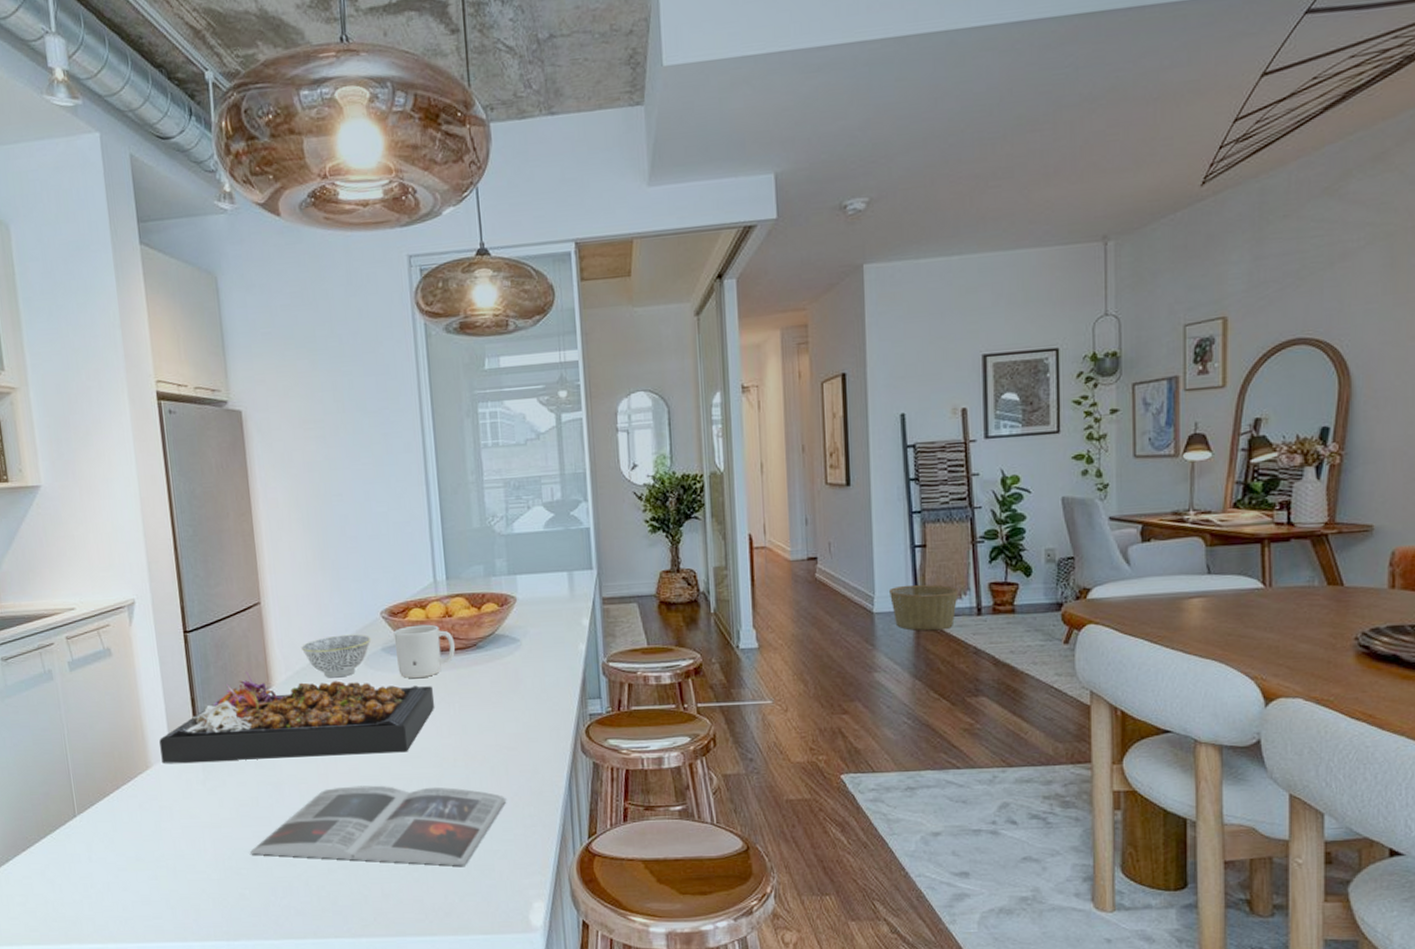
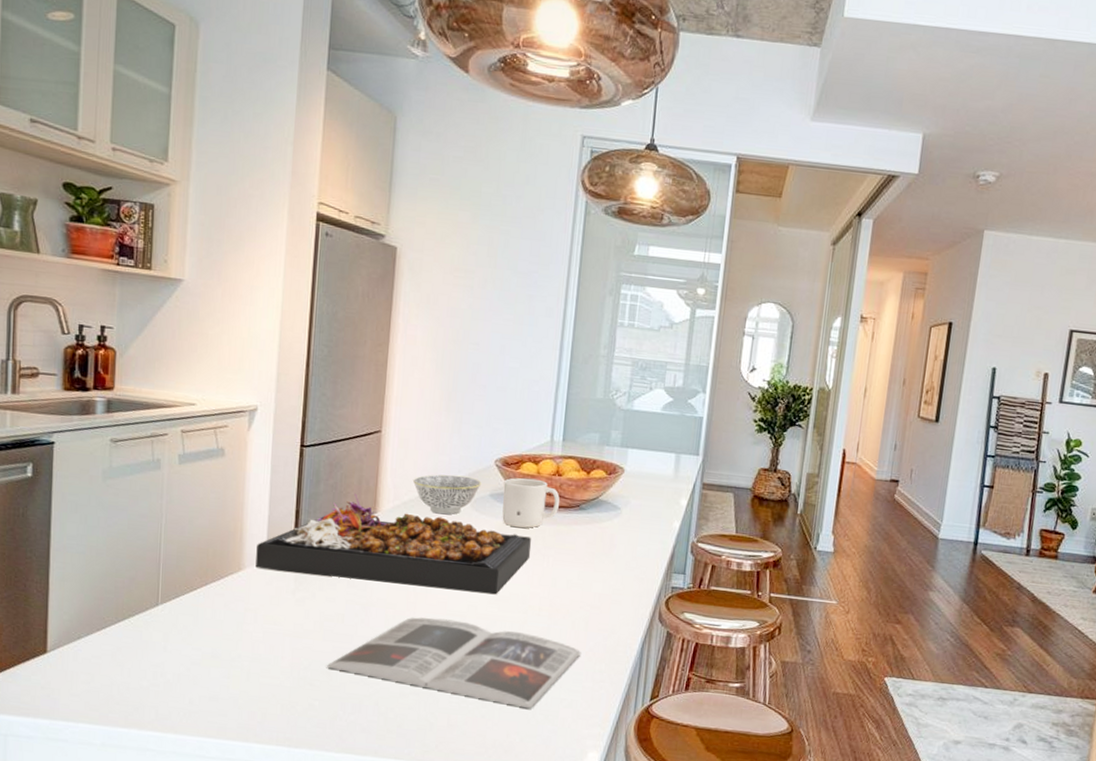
basket: present [890,584,958,632] -> none [955,518,1014,564]

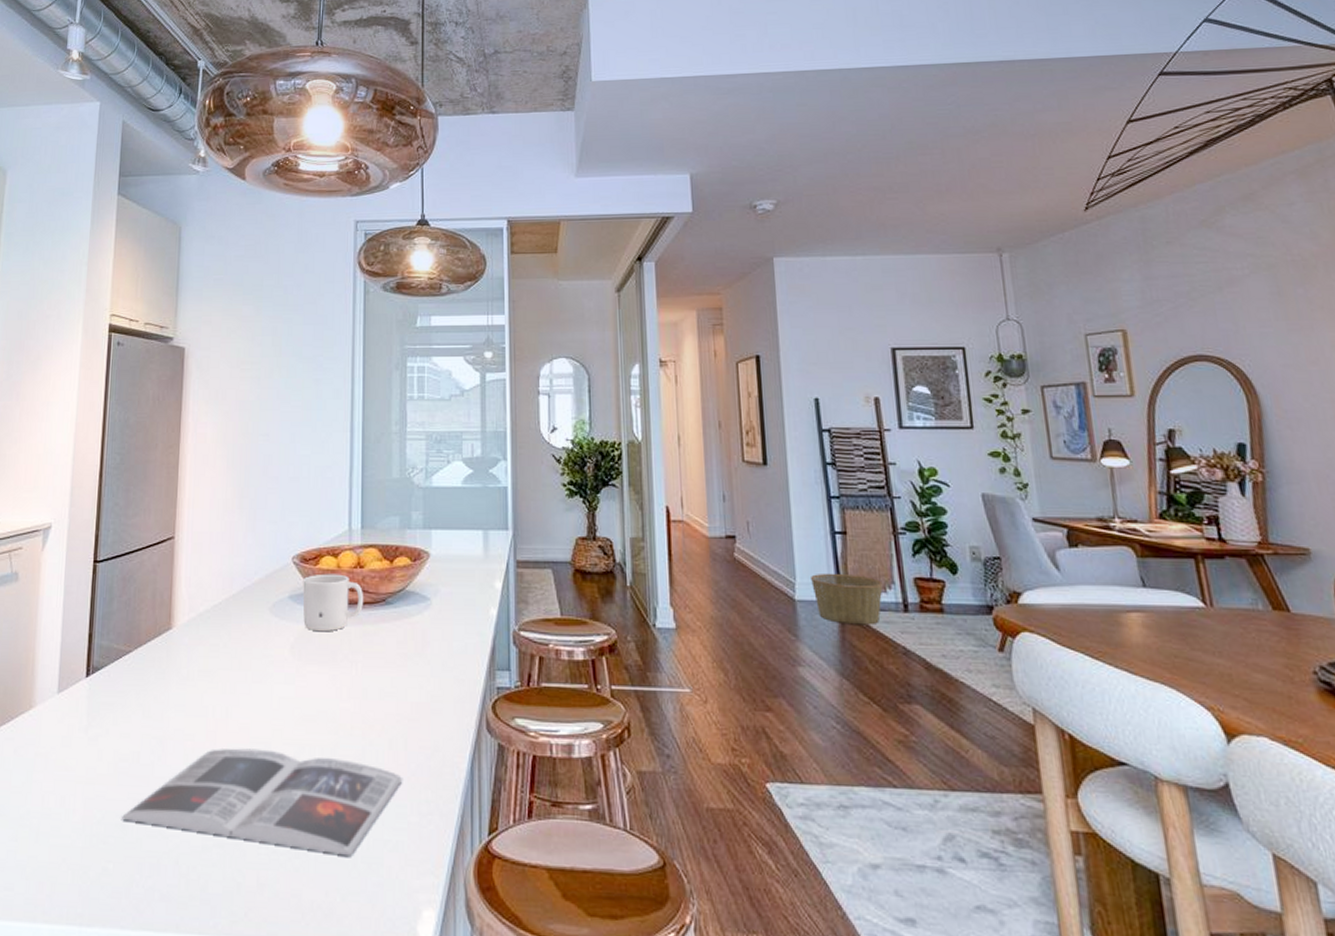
food platter: present [255,493,532,594] -> none [47,608,337,713]
bowl: present [412,474,482,515] -> none [207,578,280,624]
basket: none [955,518,1014,564] -> present [811,573,883,626]

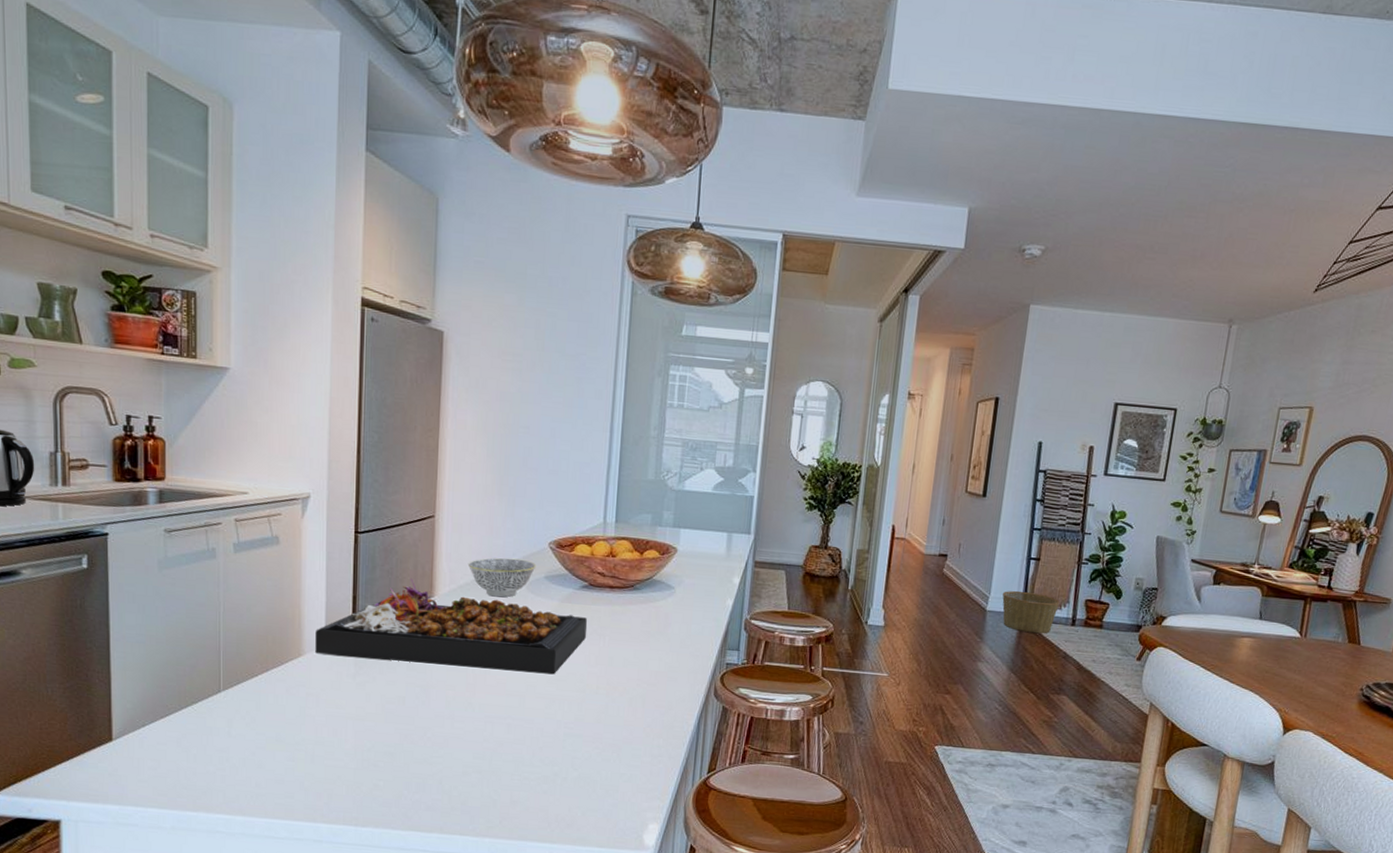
food platter: none [47,608,337,713] -> present [315,578,588,674]
magazine: present [121,748,403,857] -> none [389,698,640,784]
bowl: none [207,578,280,624] -> present [467,557,537,597]
mug: present [302,573,364,632] -> none [557,559,615,609]

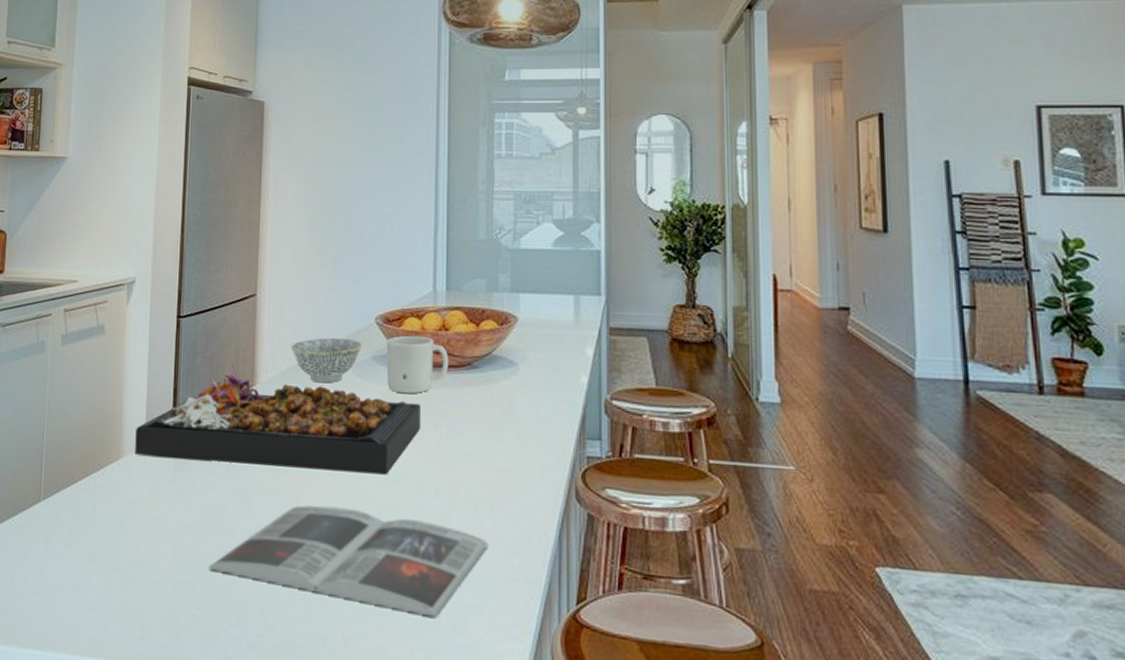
magazine: none [389,698,640,784] -> present [208,505,489,618]
mug: none [557,559,615,609] -> present [386,335,449,394]
basket: present [1002,591,1060,634] -> none [933,350,1015,408]

